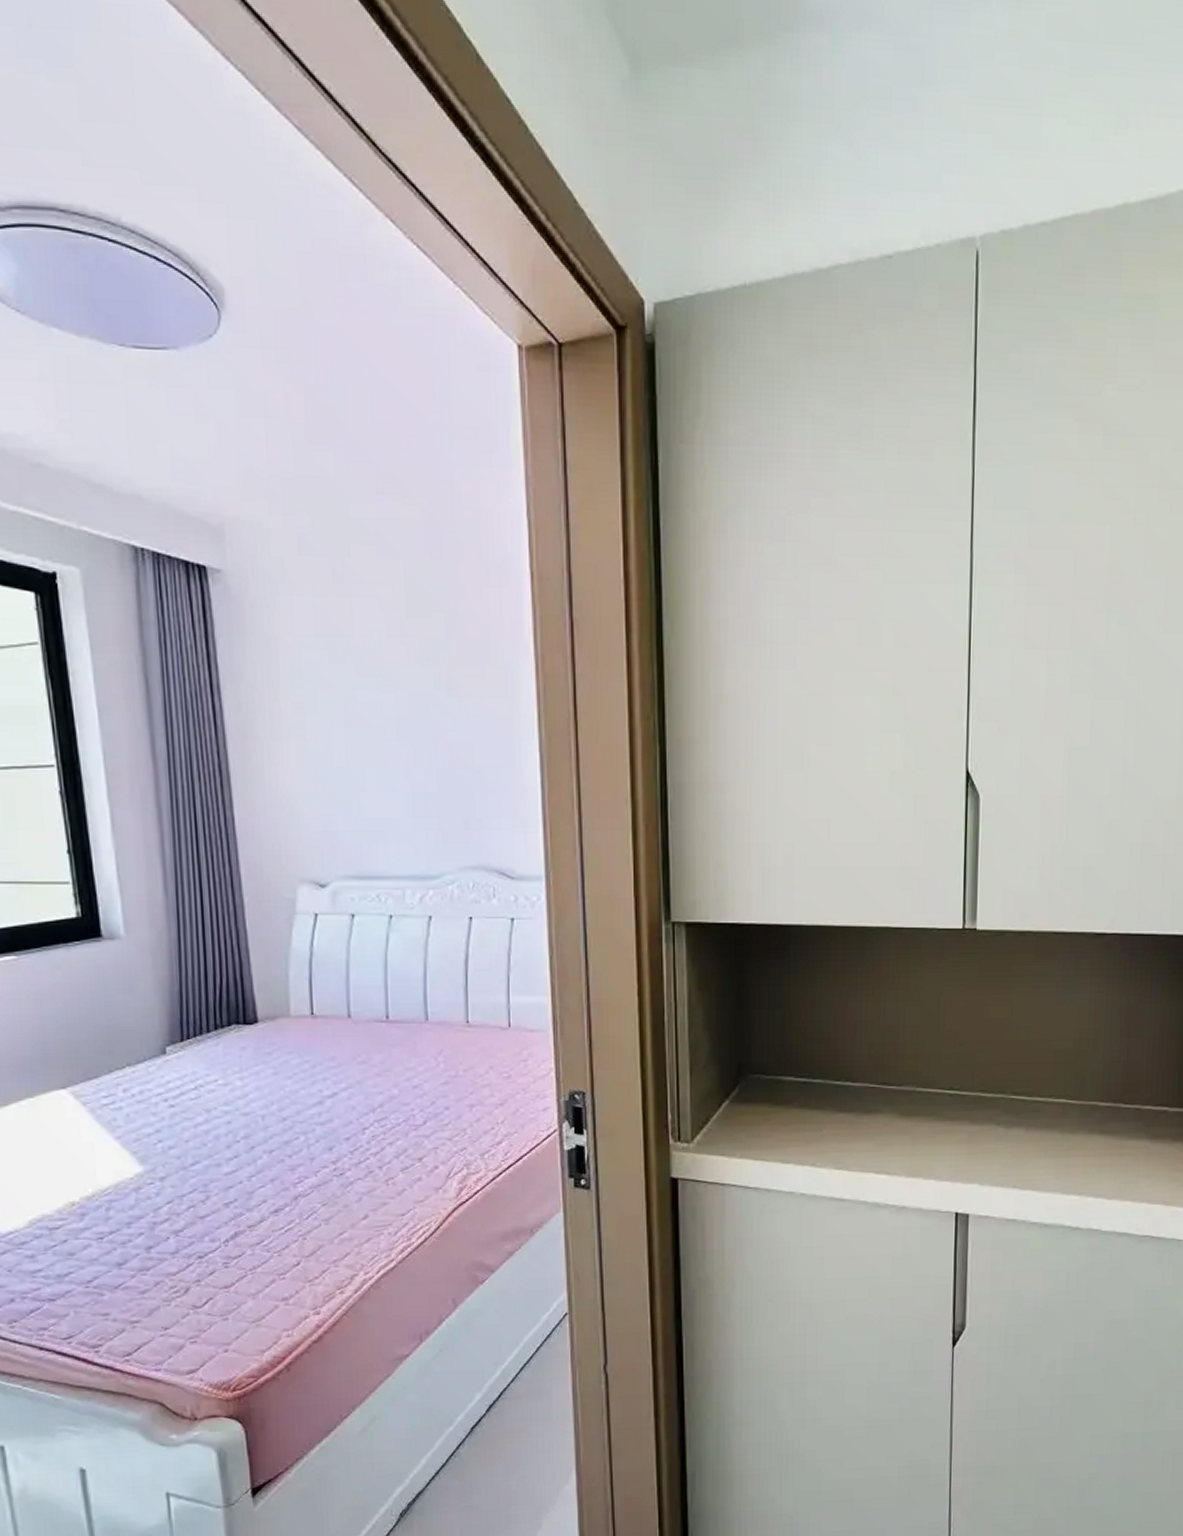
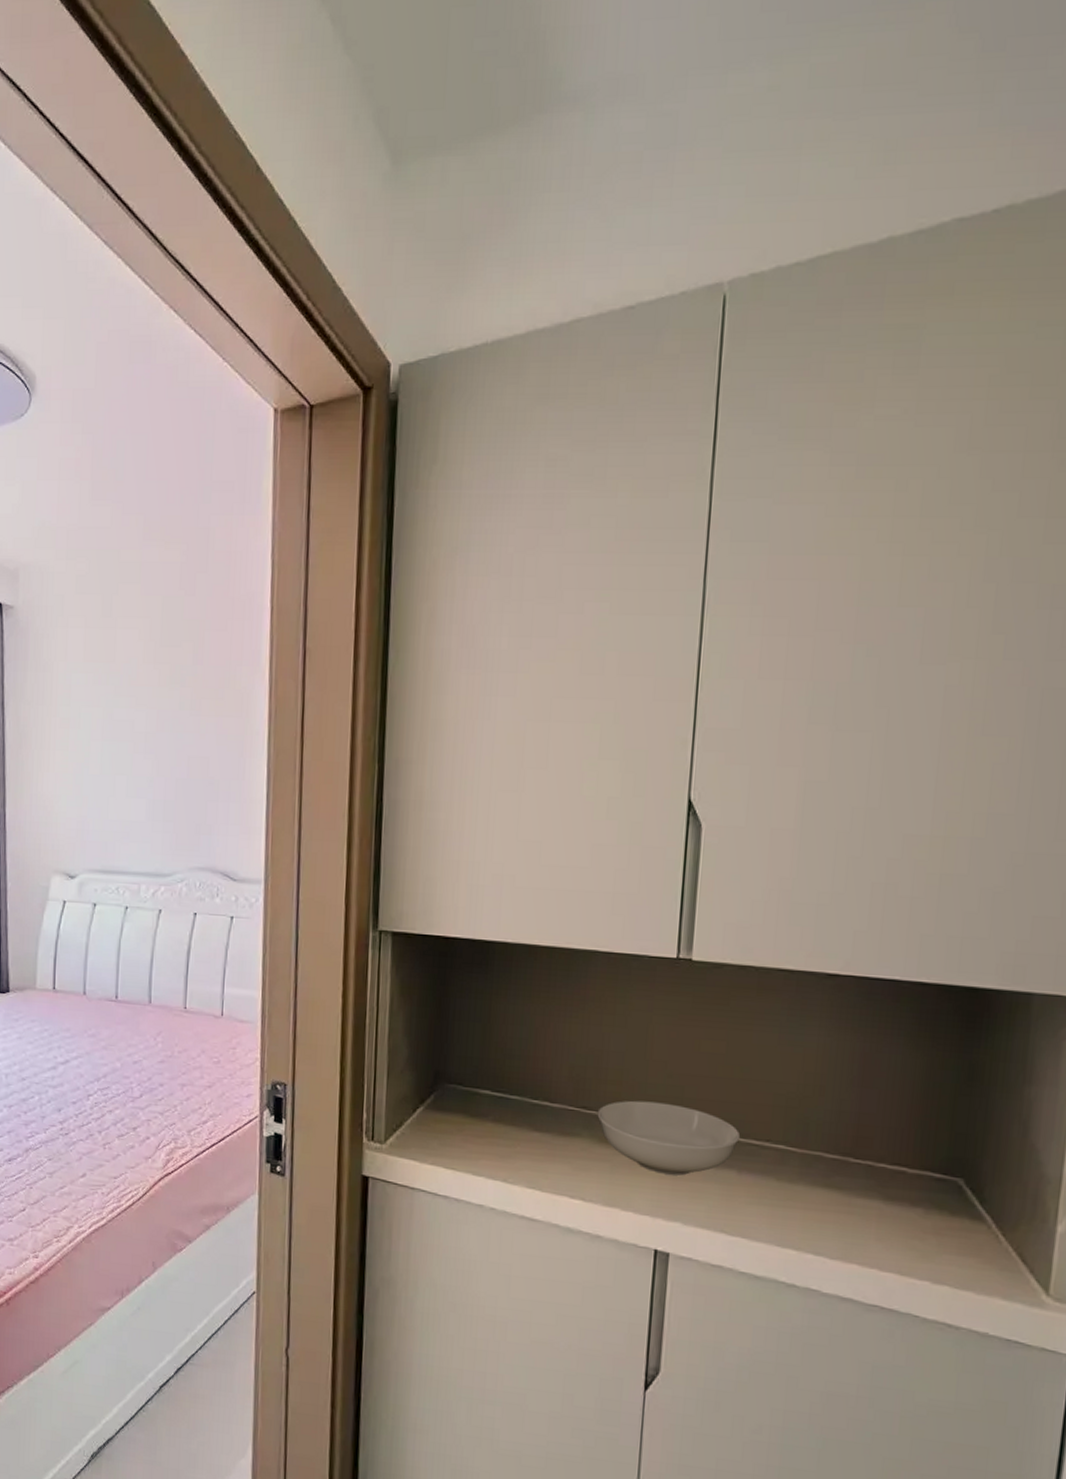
bowl: none [897,1071,1027,1139] -> present [597,1100,741,1176]

